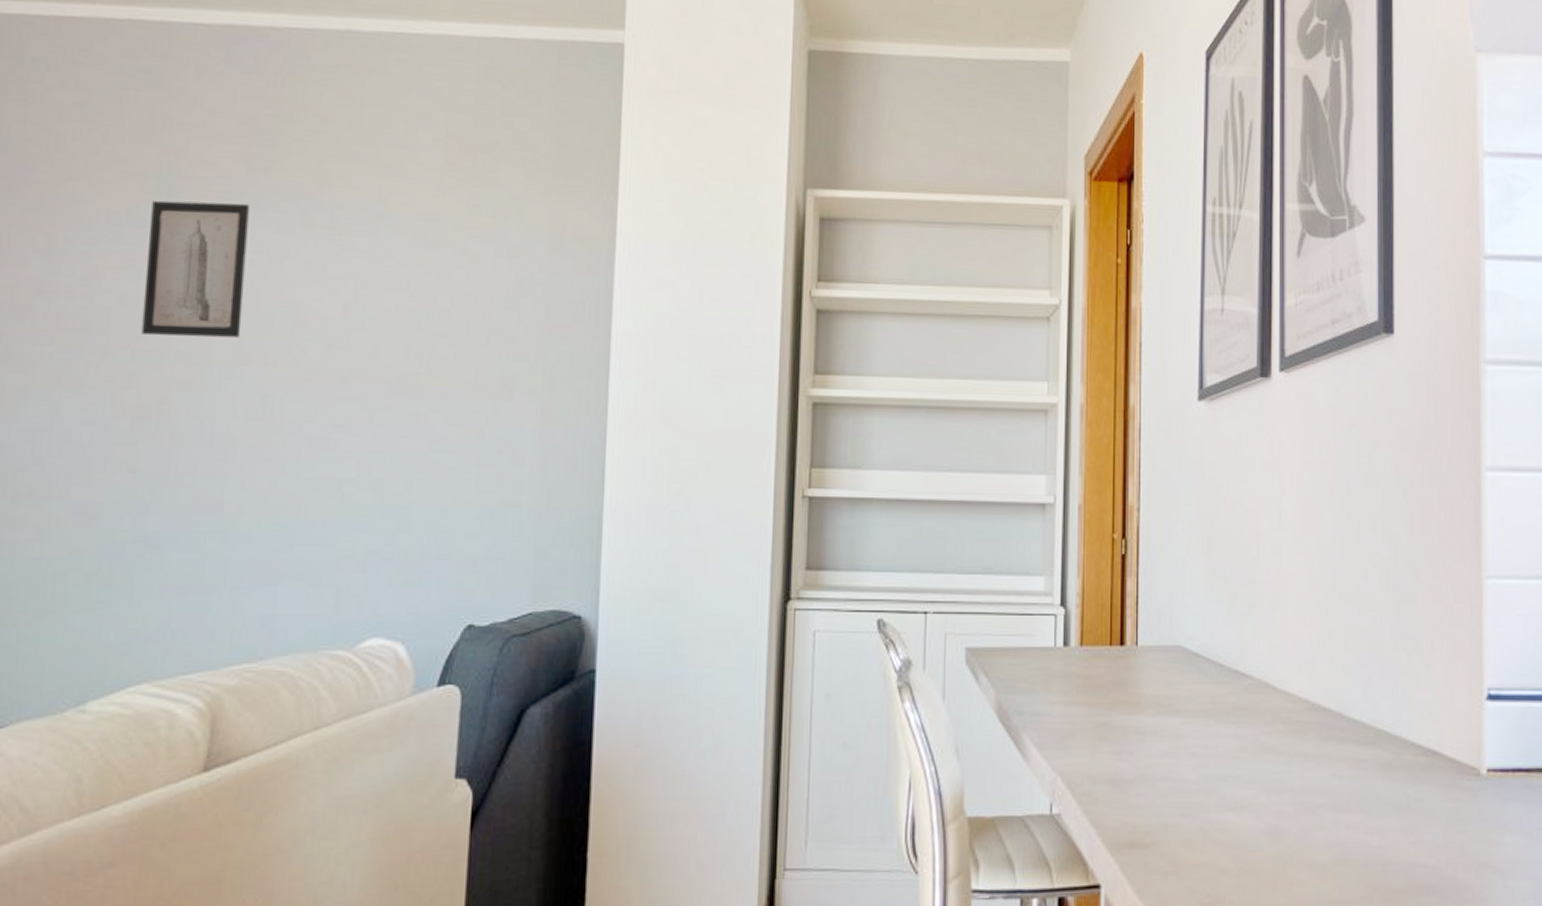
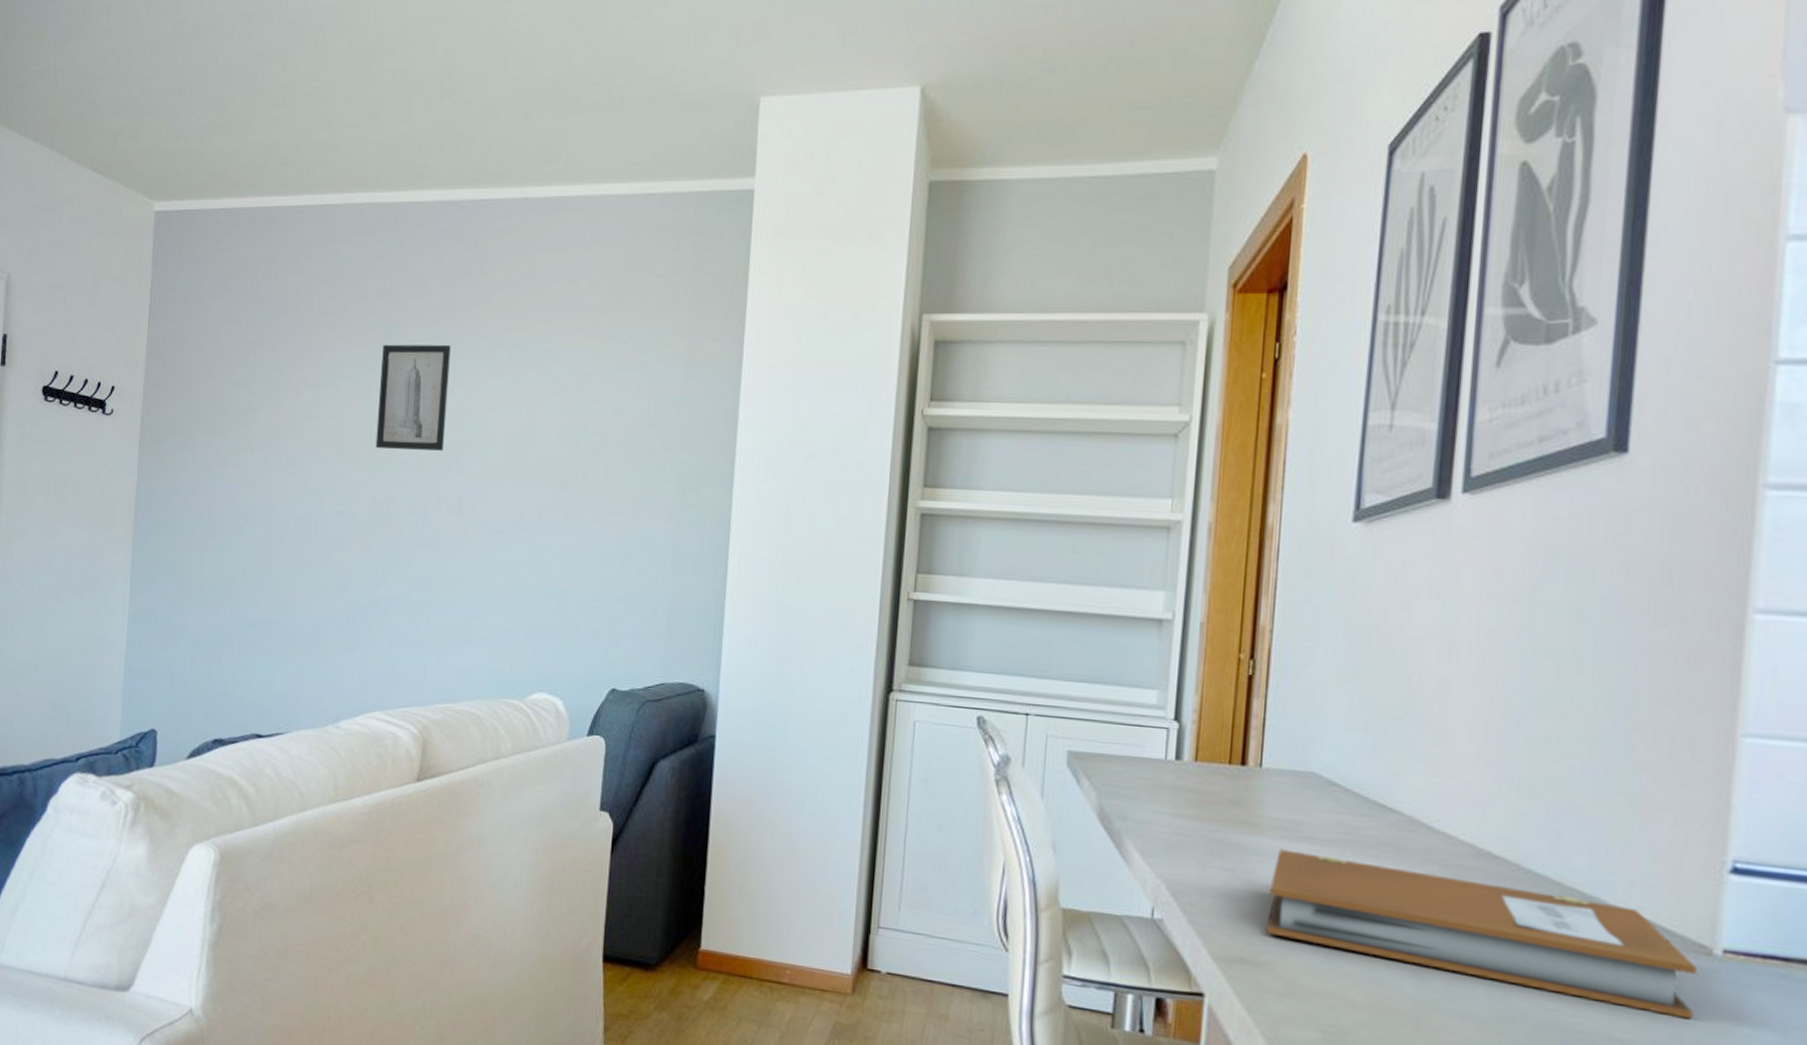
notebook: none [1150,725,1471,836] -> present [1266,849,1697,1020]

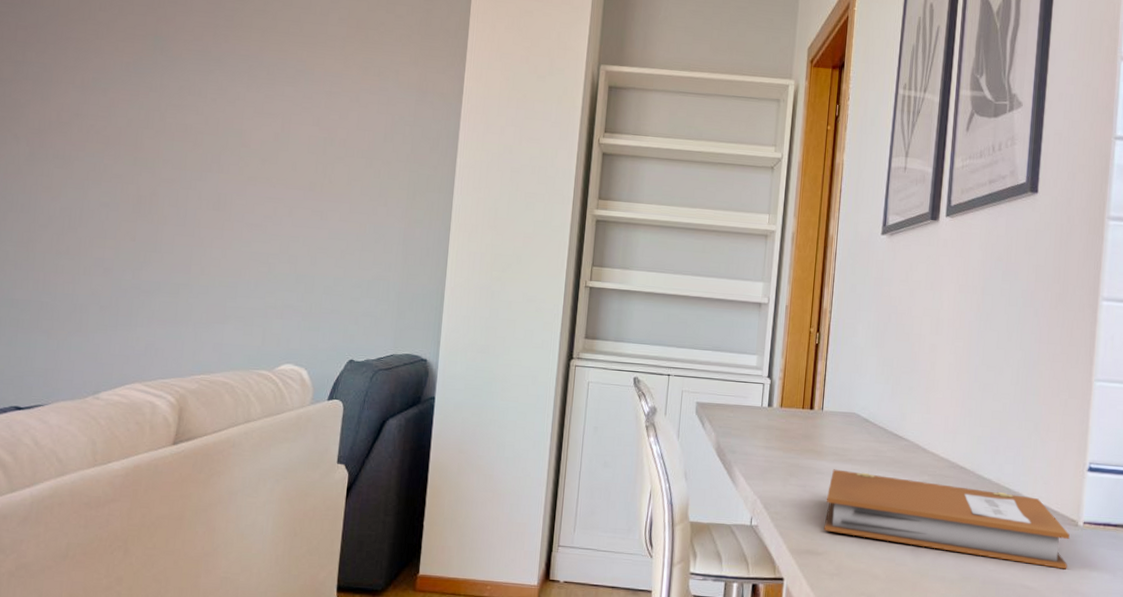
wall art: present [375,344,451,451] -> none [141,55,214,152]

